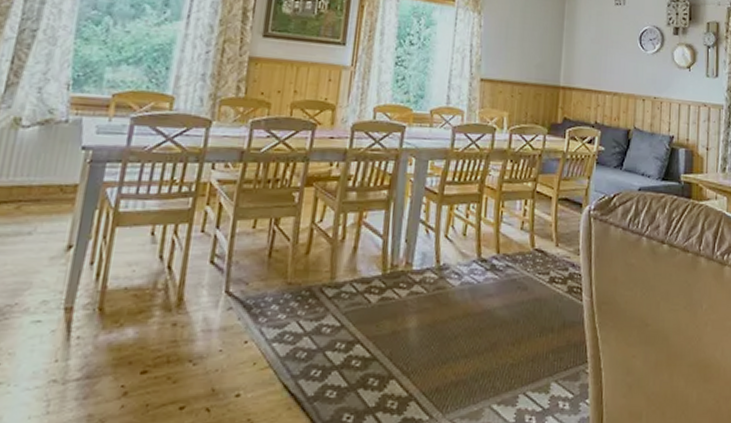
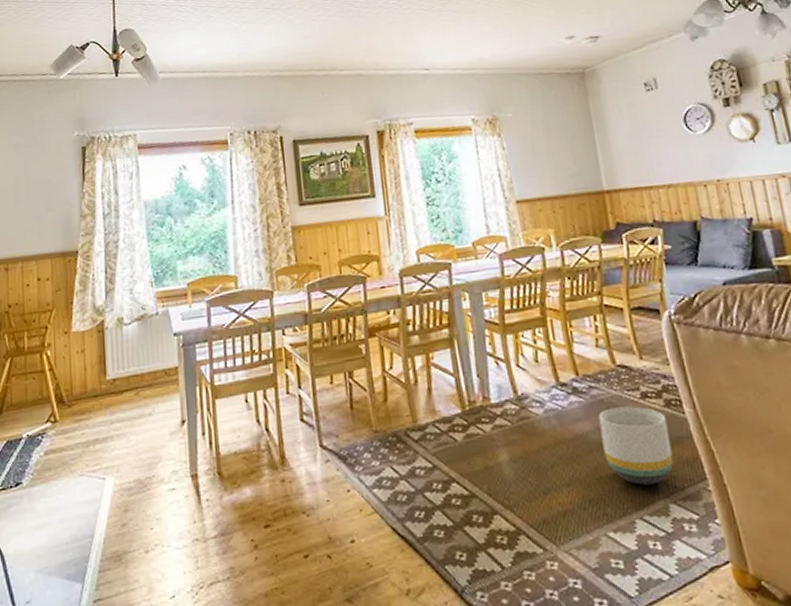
planter: none [505,288,566,363] -> present [598,406,674,486]

